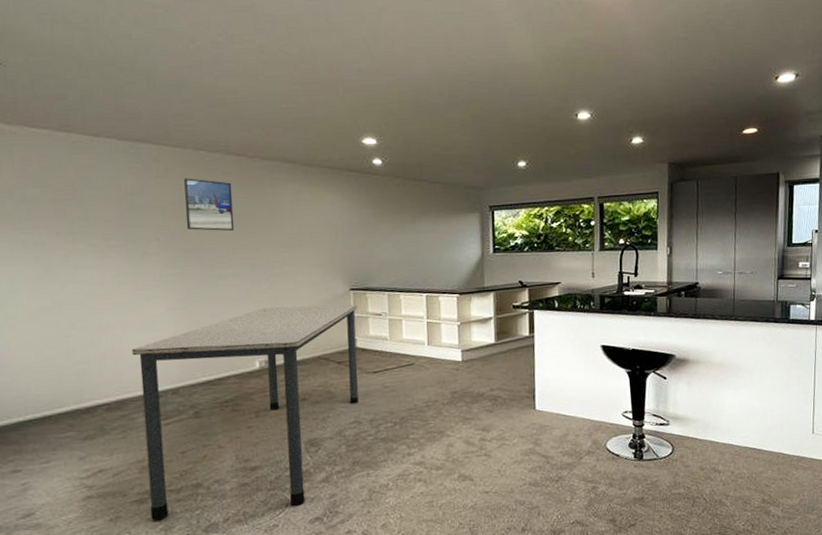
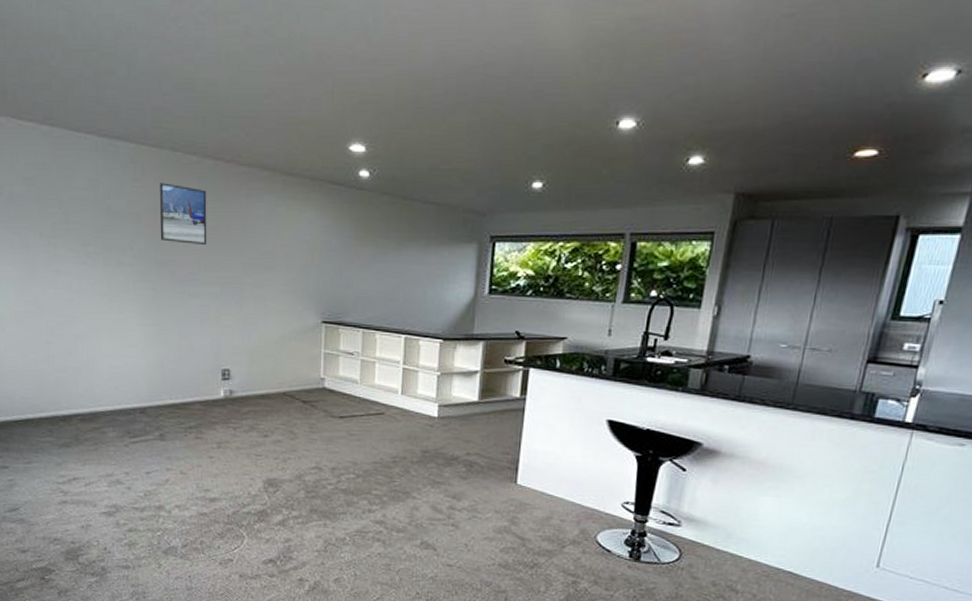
dining table: present [132,305,359,520] -> none [105,333,329,544]

